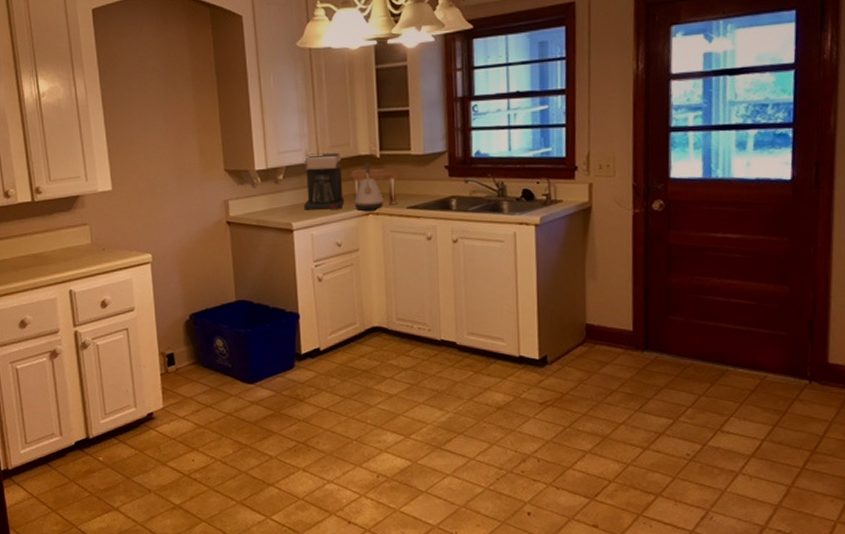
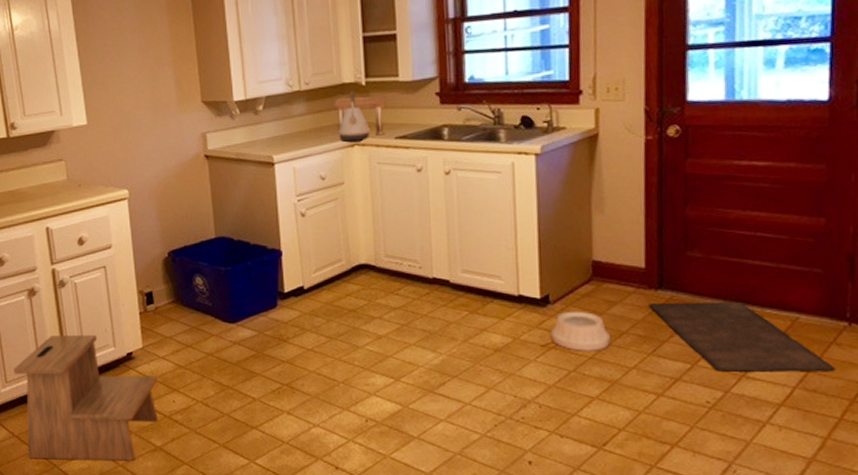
step stool: none [34,395,177,520] -> present [14,334,158,461]
coffee maker: present [303,152,345,211] -> none [284,80,329,143]
pet bowl: none [548,370,602,410] -> present [551,311,610,353]
doormat: none [636,361,799,426] -> present [648,301,837,372]

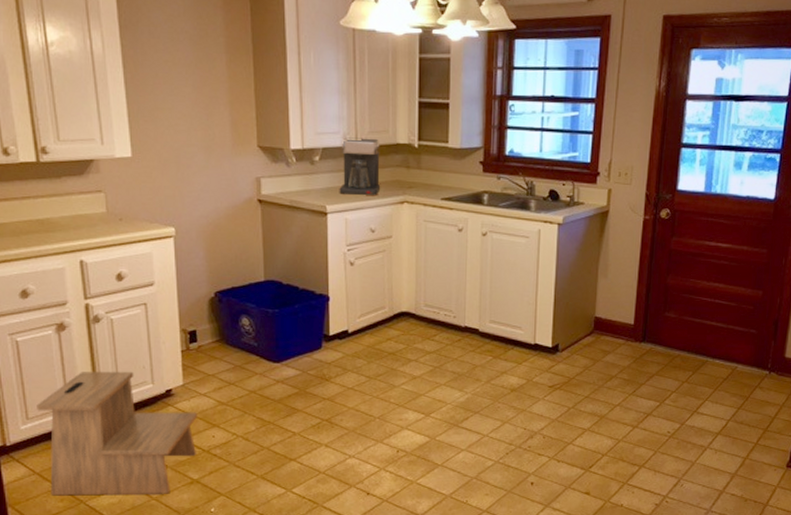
coffee maker: none [284,80,329,143] -> present [339,137,381,196]
cutting board: present [333,95,386,136] -> none [387,157,435,196]
kettle: present [338,91,371,143] -> none [390,152,420,200]
pet bowl: present [551,311,610,353] -> none [558,358,603,393]
doormat: present [648,301,837,372] -> none [633,353,758,409]

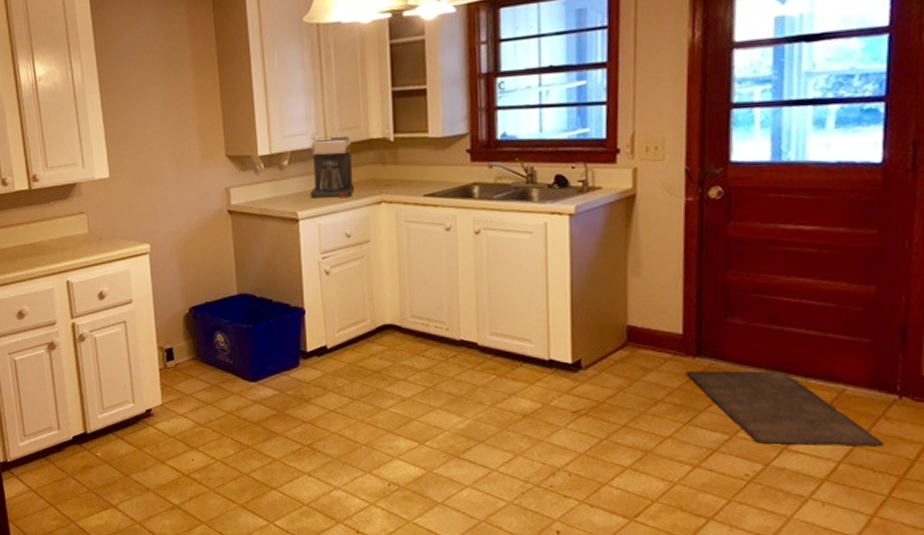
step stool: present [37,371,197,496] -> none [32,389,176,519]
doormat: none [633,353,758,409] -> present [686,370,885,447]

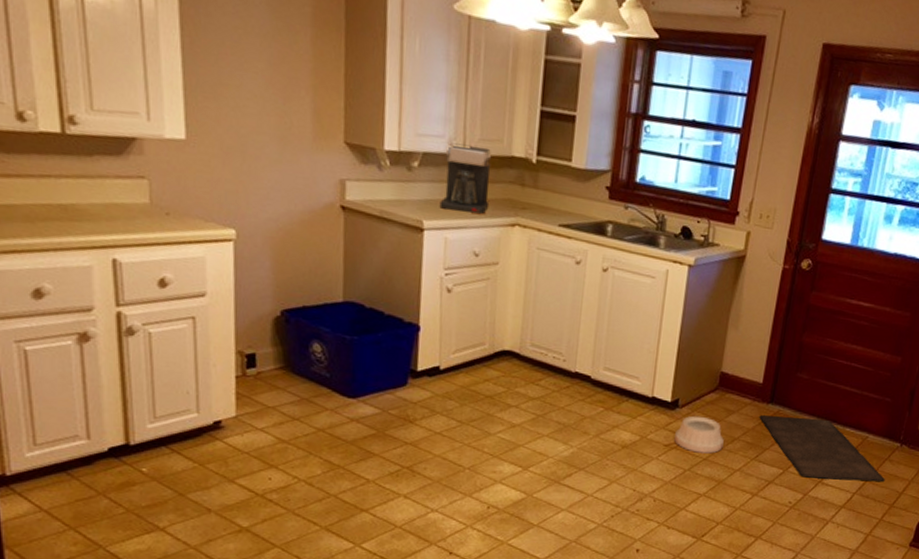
pet bowl: none [582,377,645,421] -> present [674,415,724,455]

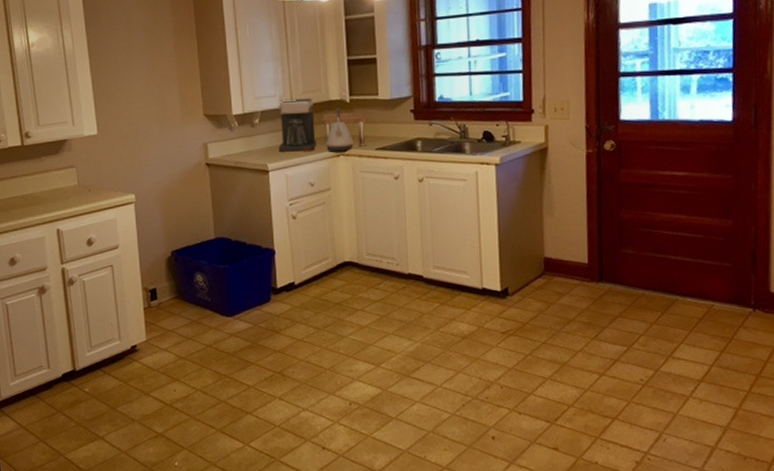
cutting board: none [498,171,555,220] -> present [321,111,367,147]
kettle: none [500,167,535,223] -> present [326,107,354,153]
pet bowl: present [674,415,724,455] -> none [510,301,560,339]
doormat: present [759,415,886,482] -> none [591,291,744,353]

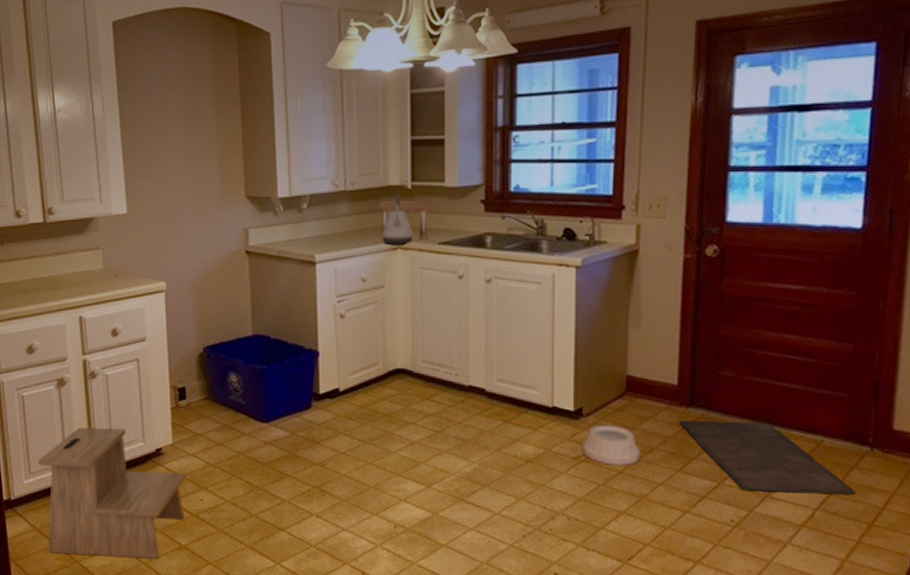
step stool: none [23,329,160,449] -> present [38,427,186,559]
coffee maker: present [277,97,317,153] -> none [328,181,372,243]
pet bowl: none [510,301,560,339] -> present [583,424,640,467]
doormat: none [591,291,744,353] -> present [679,421,857,495]

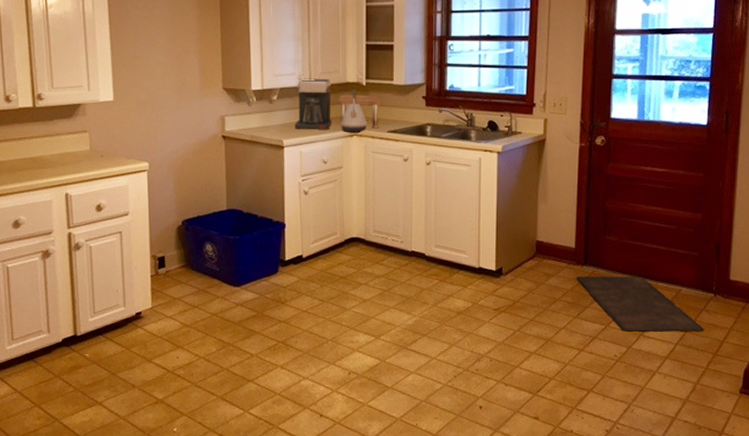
step stool: present [38,427,186,559] -> none [21,294,163,414]
coffee maker: none [328,181,372,243] -> present [294,78,332,131]
pet bowl: present [583,424,640,467] -> none [502,281,547,316]

